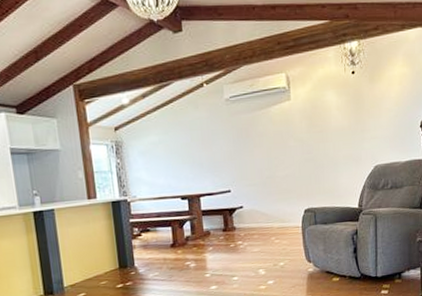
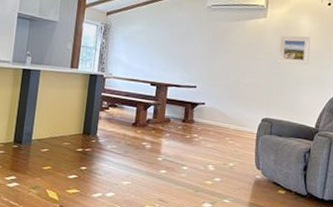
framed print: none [308,112,342,148] -> present [278,35,311,66]

